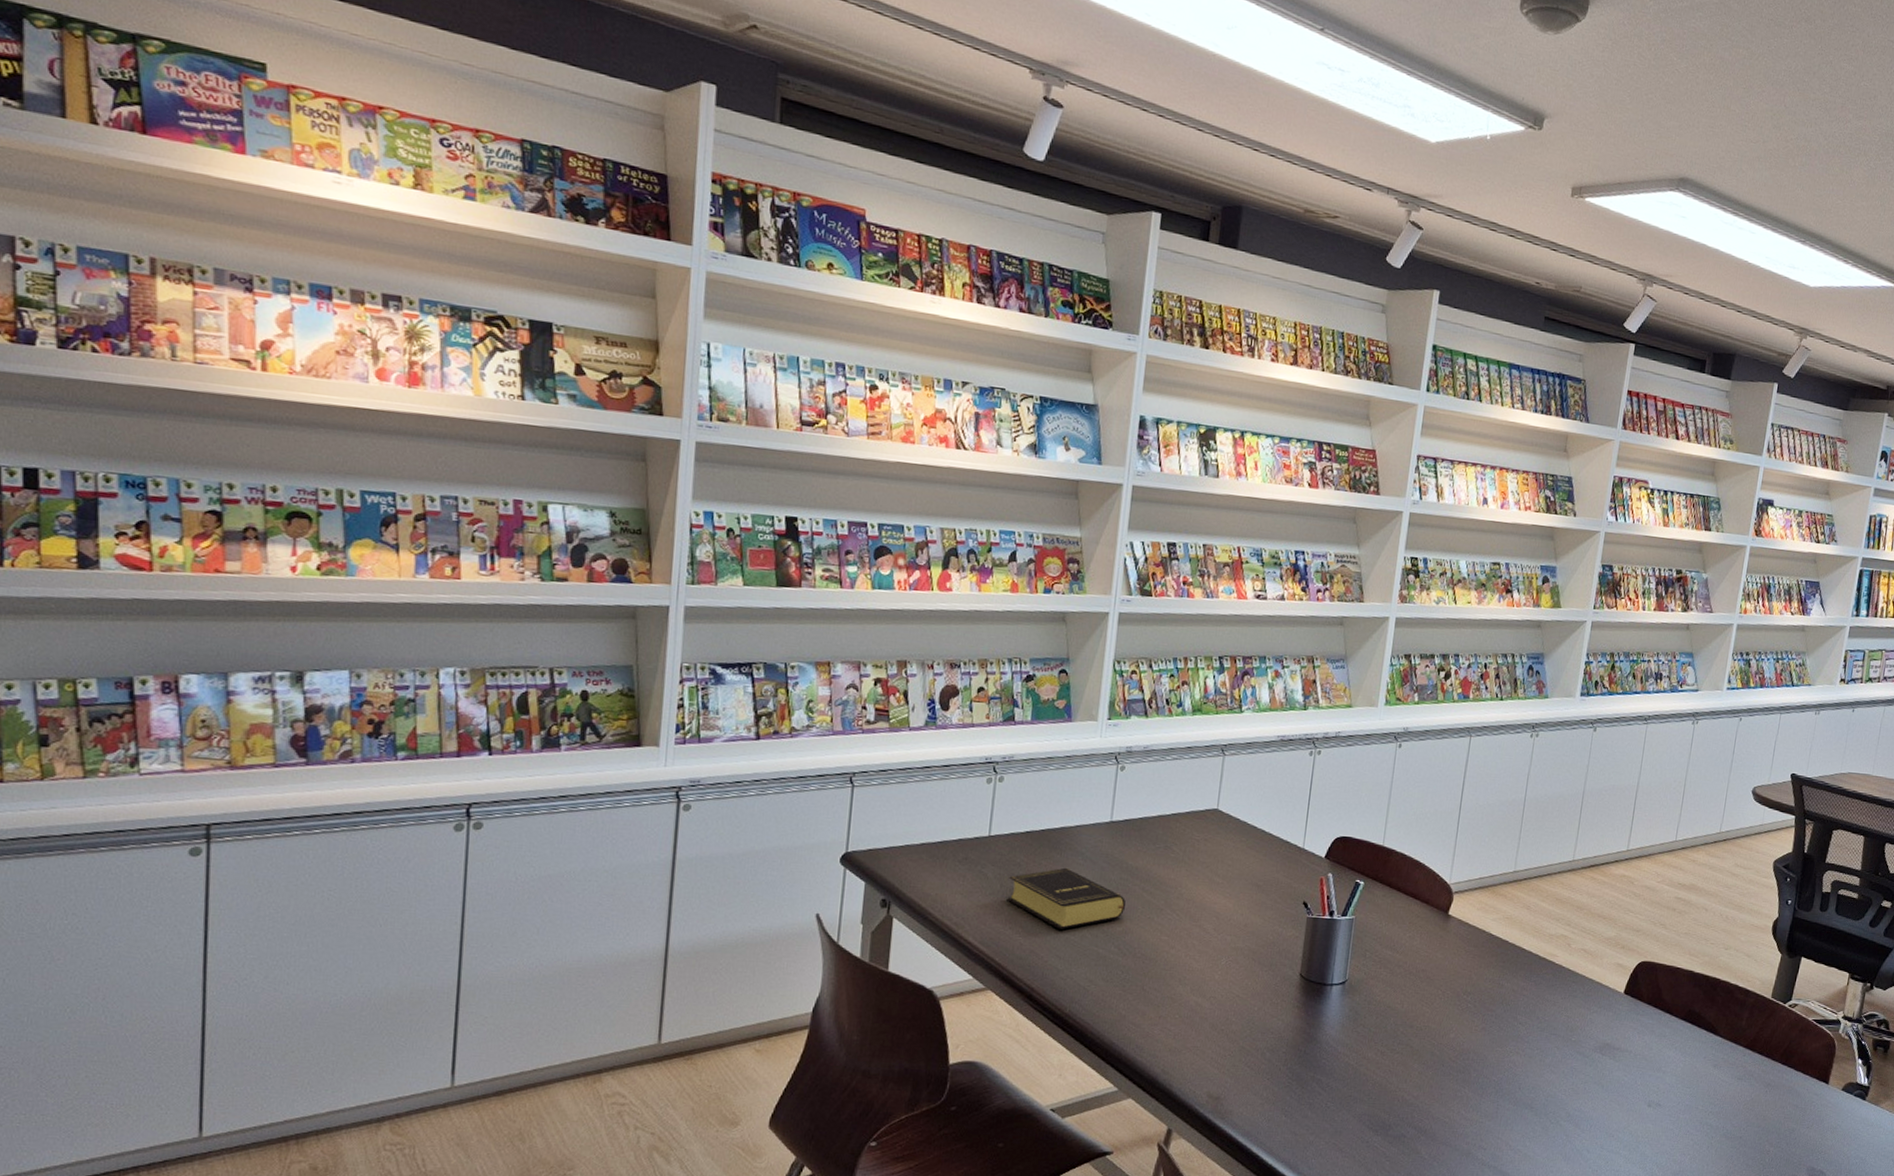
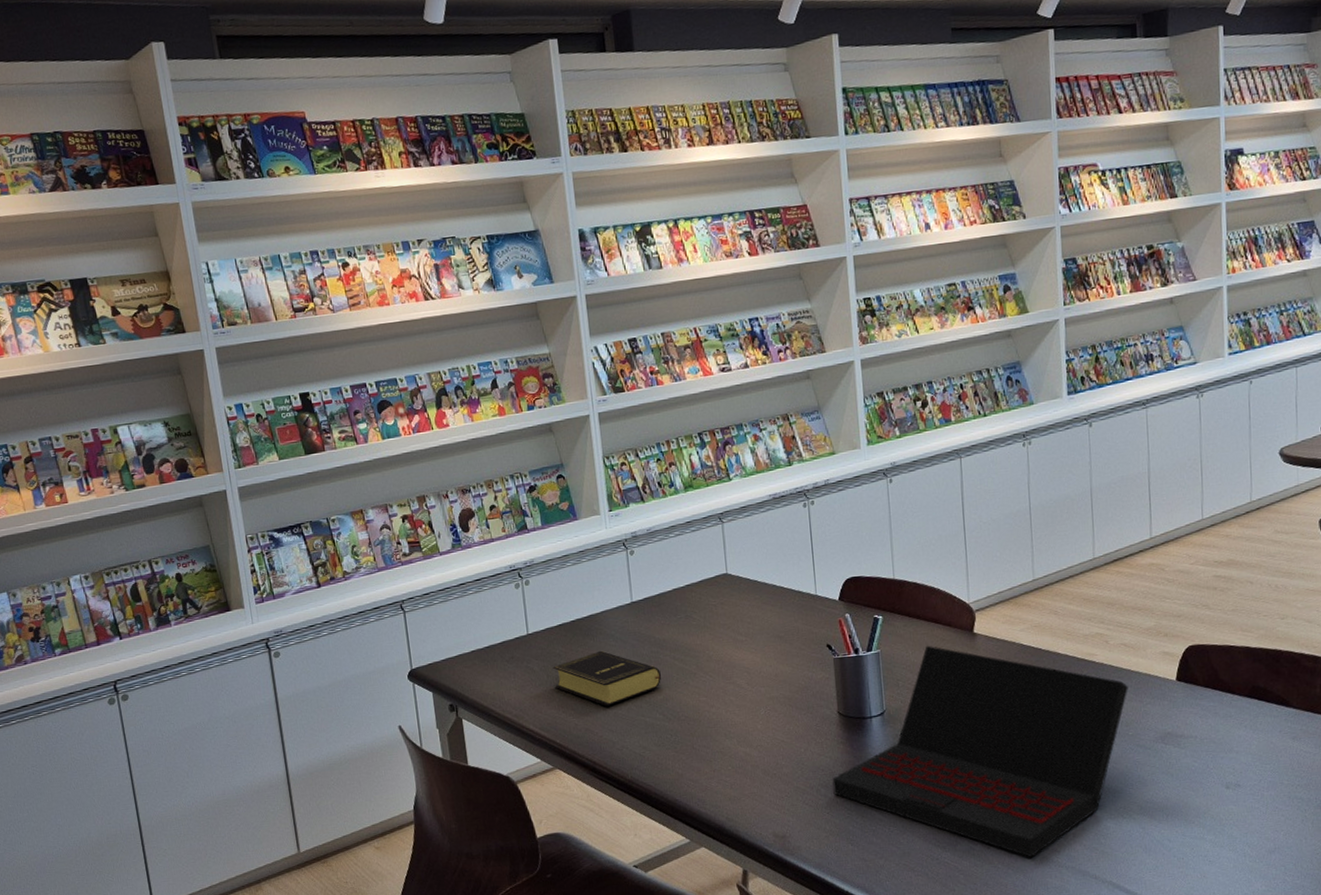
laptop: none [1278,919,1580,1152] -> present [832,645,1128,858]

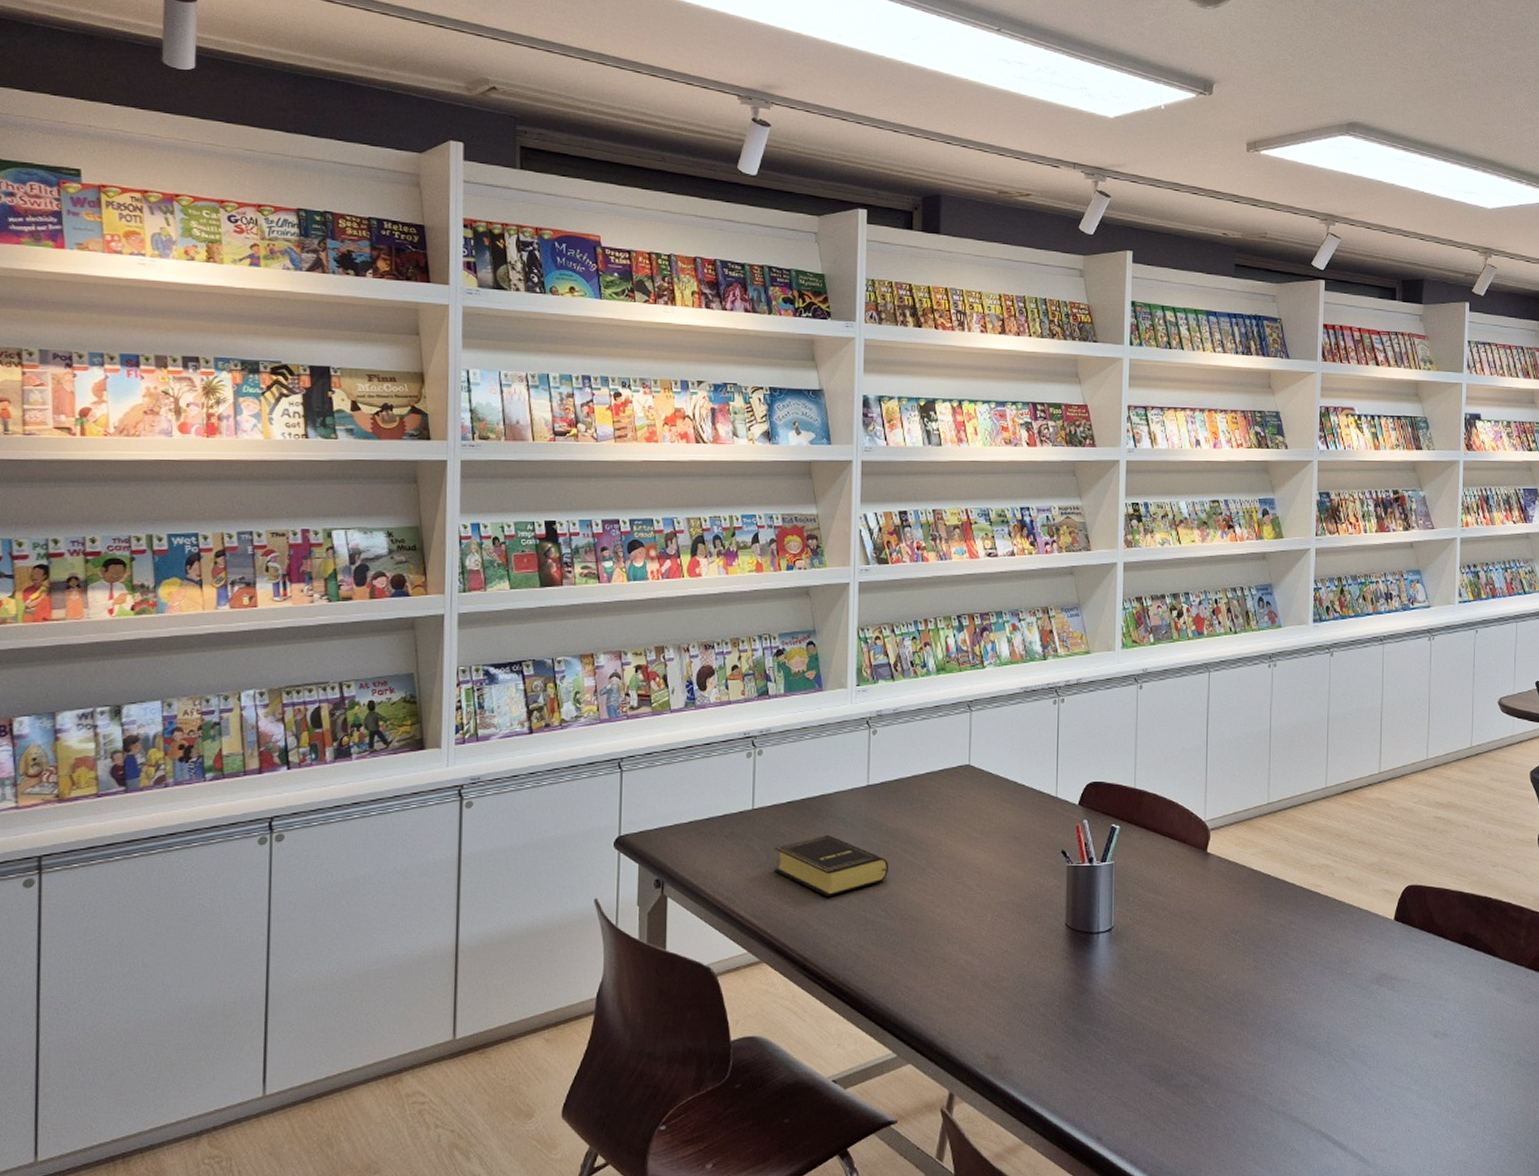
laptop: present [832,645,1128,858] -> none [1052,861,1349,1099]

